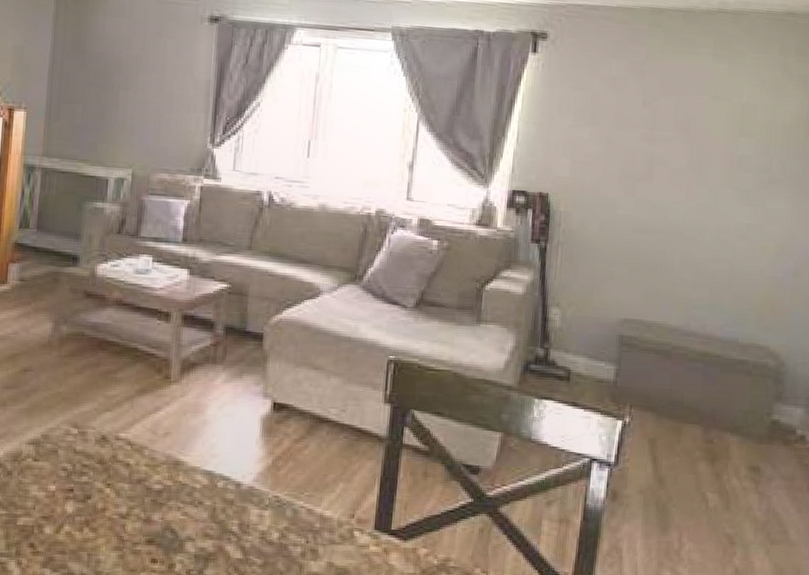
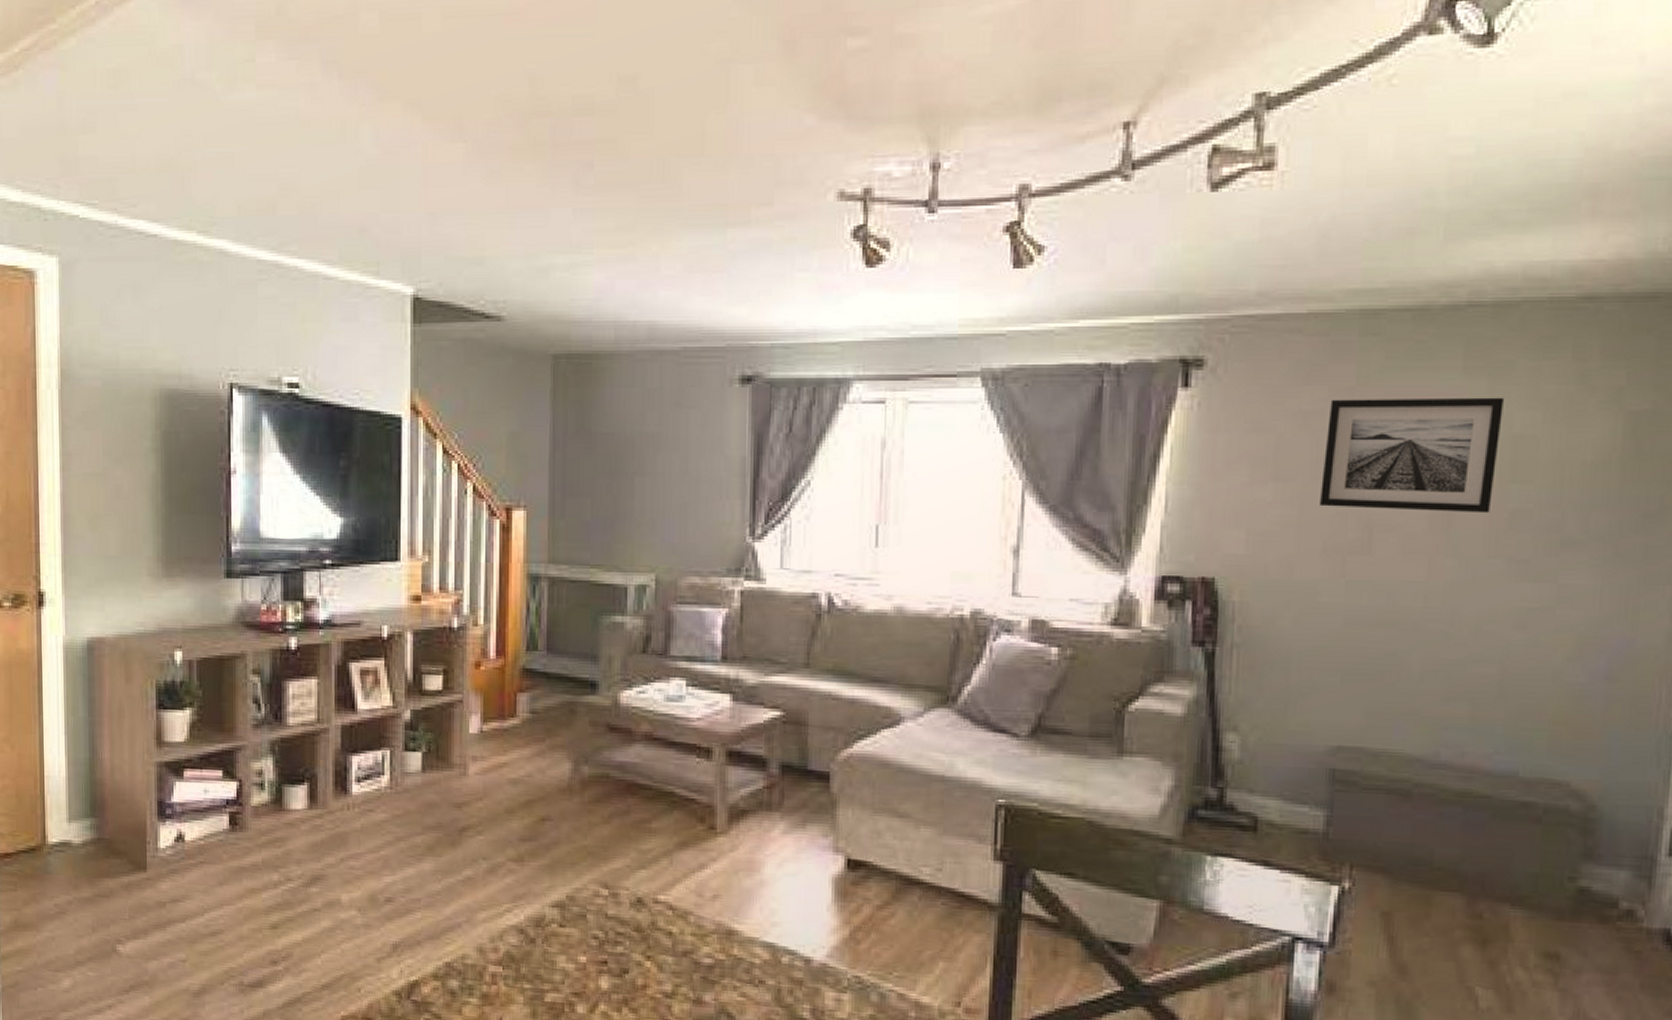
wall art: none [620,69,737,157] -> present [1320,397,1504,514]

